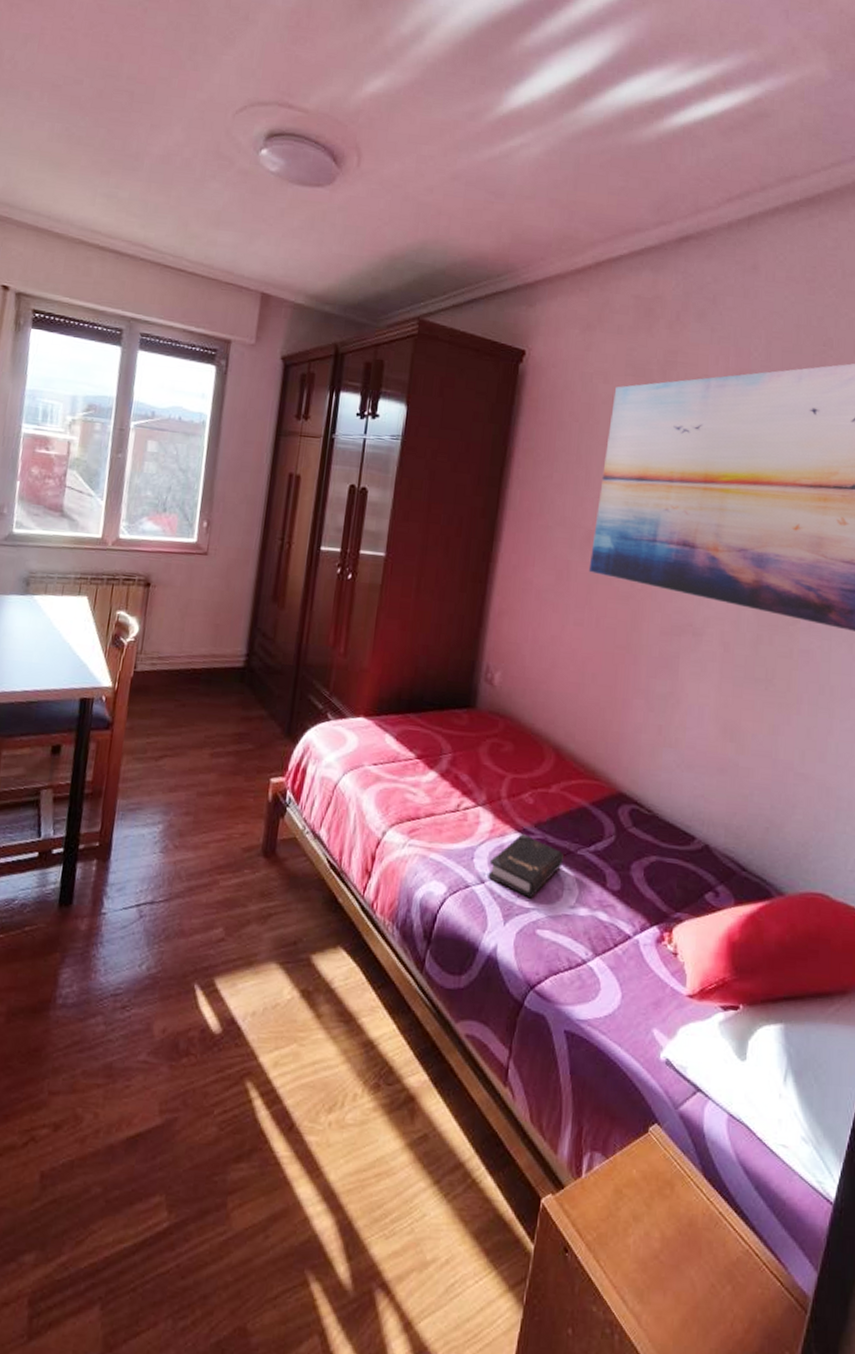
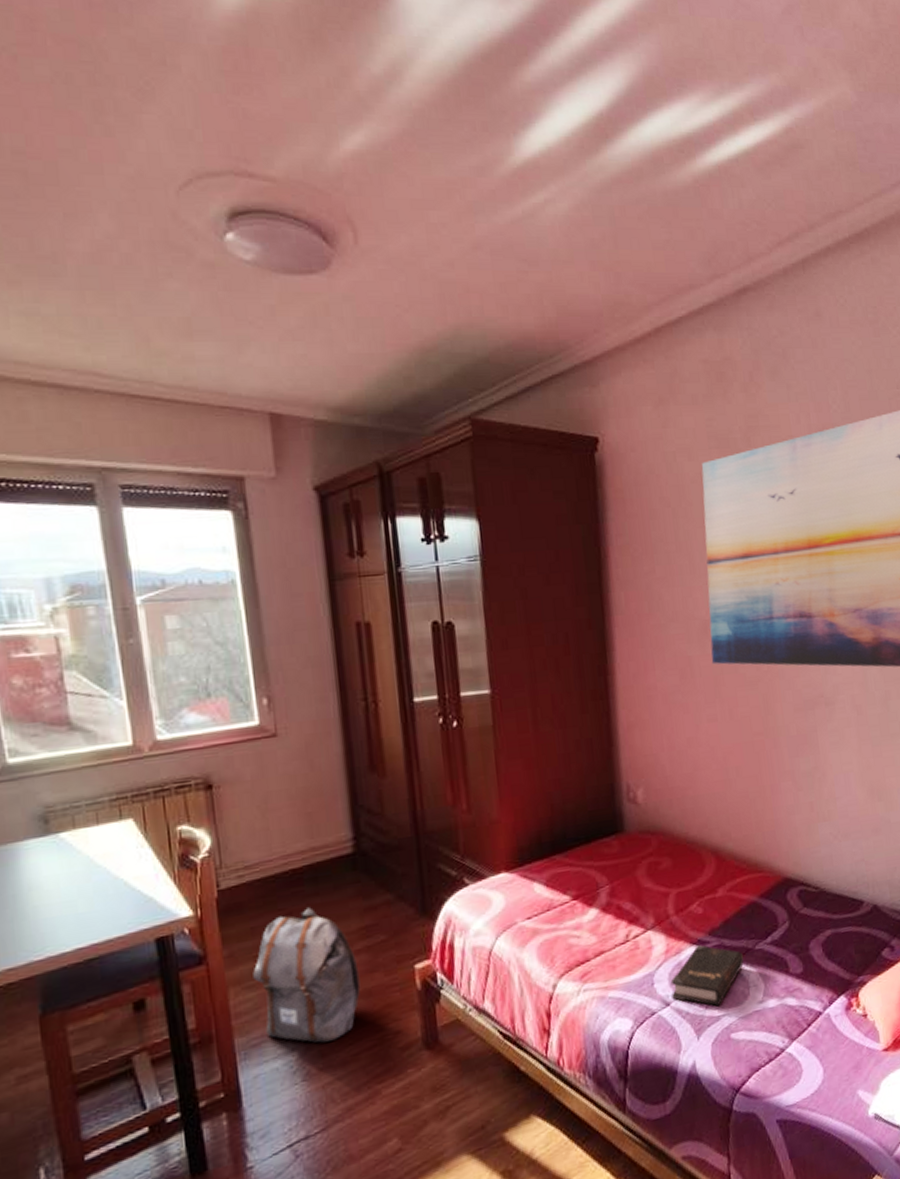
backpack: none [142,704,226,825] -> present [253,907,361,1043]

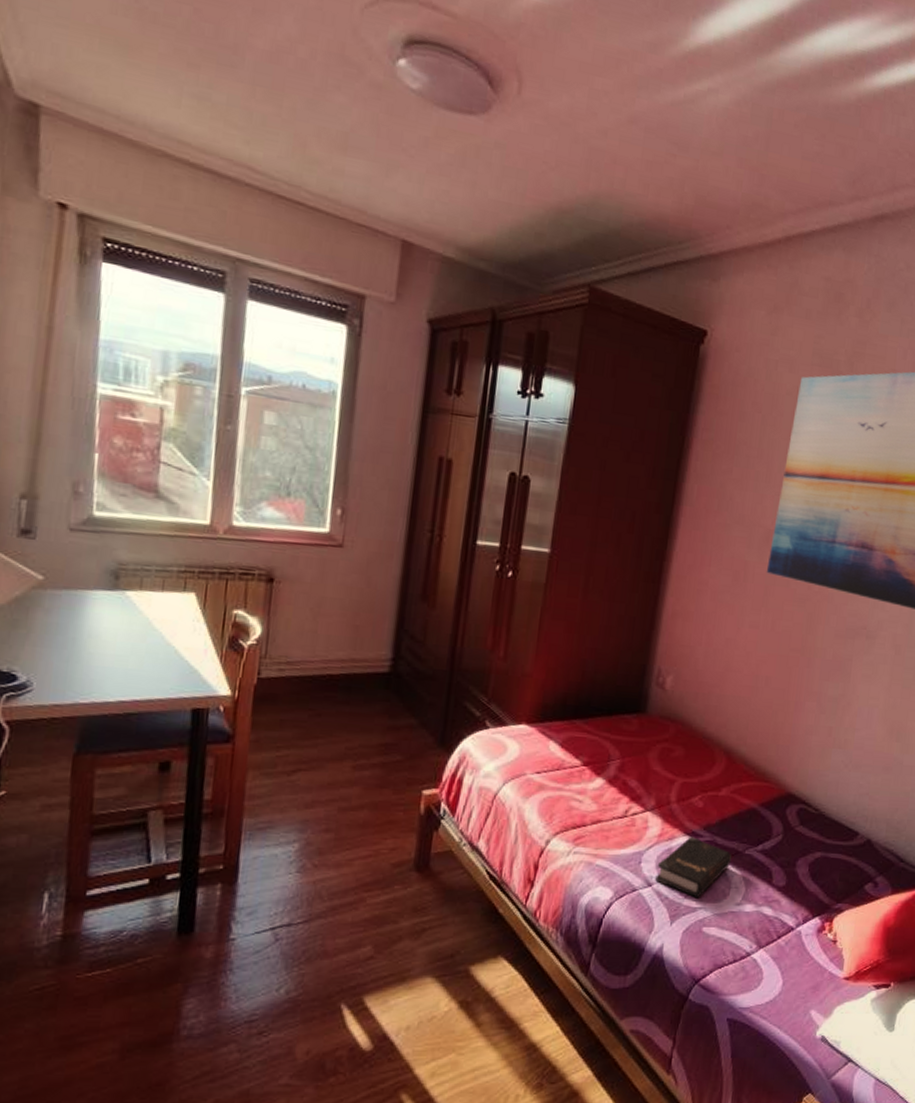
backpack: present [253,907,361,1043] -> none [272,713,371,842]

